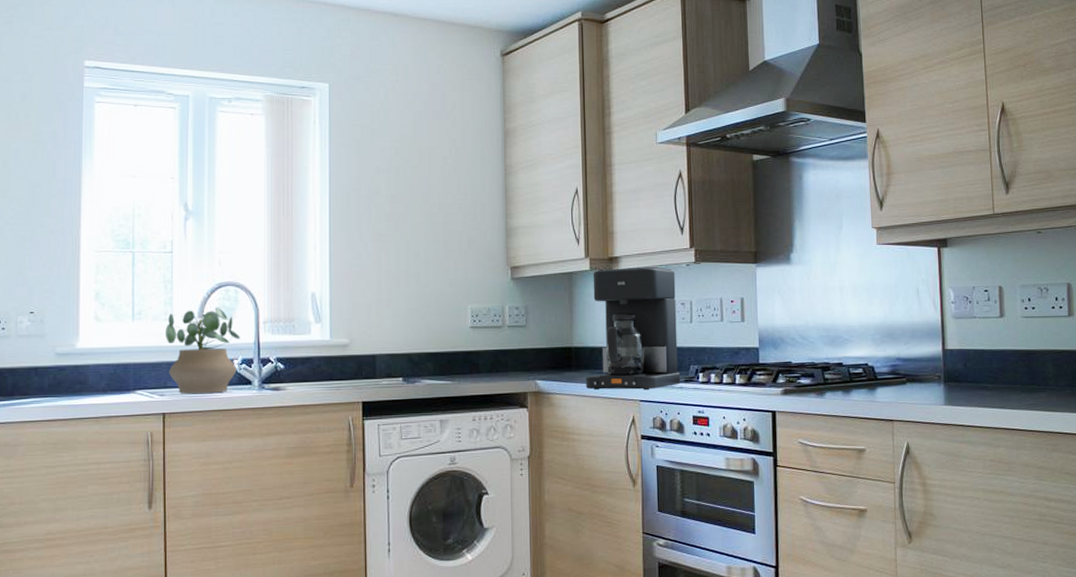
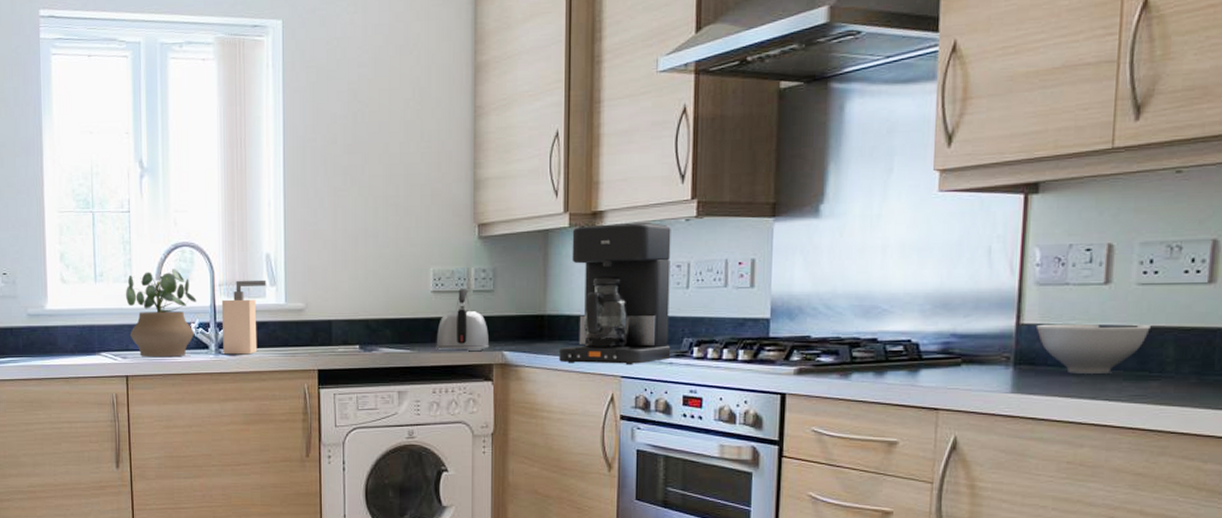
soap dispenser: none [265,317,312,390] -> present [221,279,266,355]
kettle: none [475,324,524,382] -> present [436,289,490,352]
bowl: none [957,348,1035,388] -> present [1037,323,1150,374]

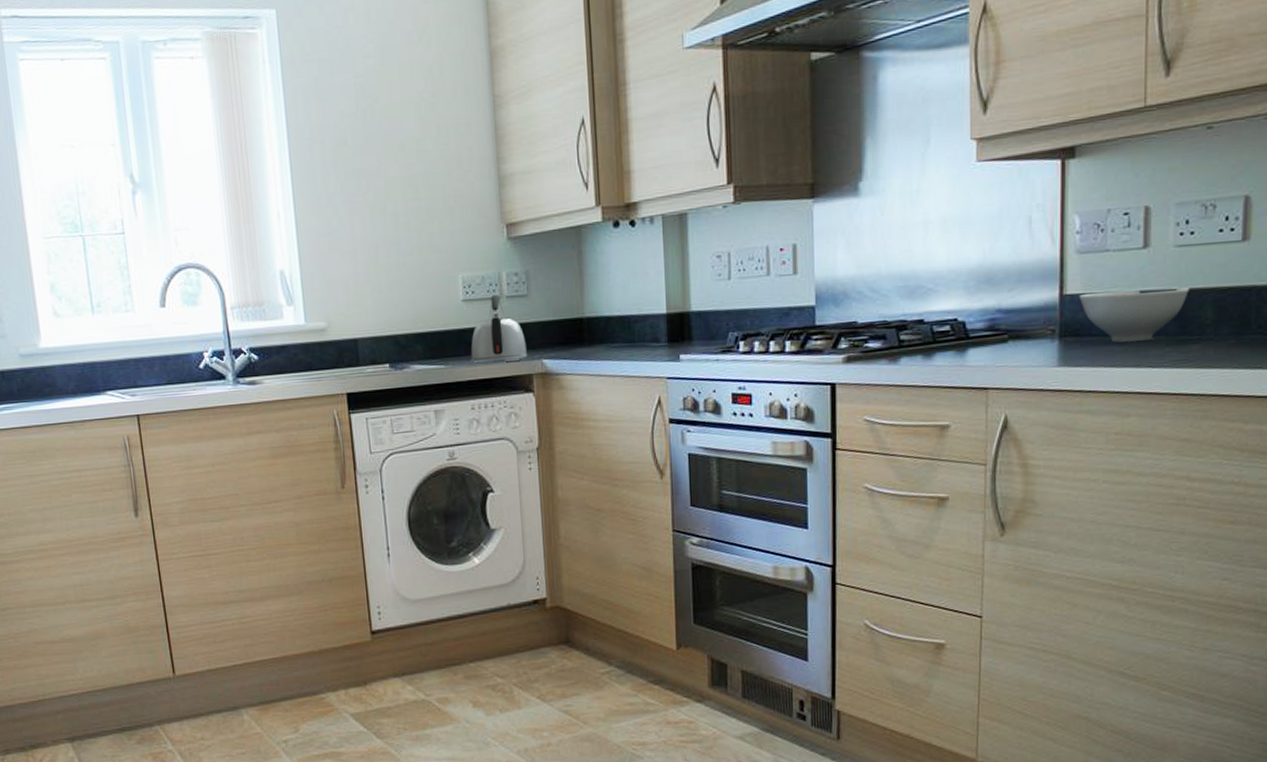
potted plant: present [125,269,197,358] -> none [127,293,209,394]
soap dispenser: present [221,279,266,355] -> none [235,299,283,384]
coffee maker: present [559,223,671,366] -> none [601,212,717,368]

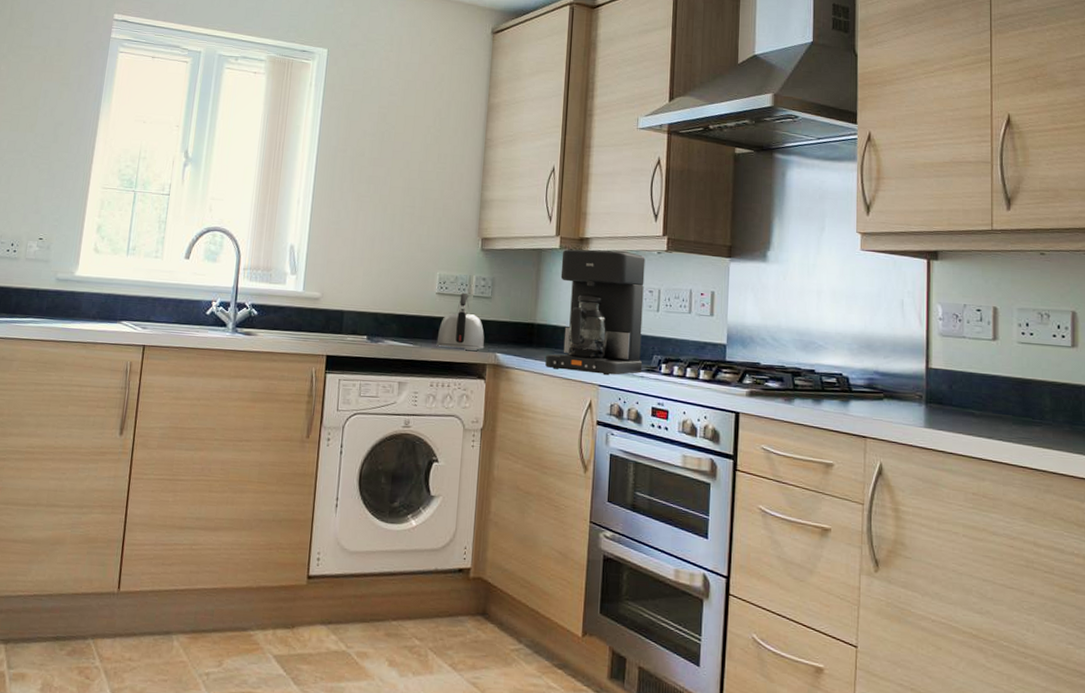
coffee maker: none [601,212,717,368] -> present [545,249,645,376]
bowl: present [1080,287,1189,342] -> none [942,369,1030,417]

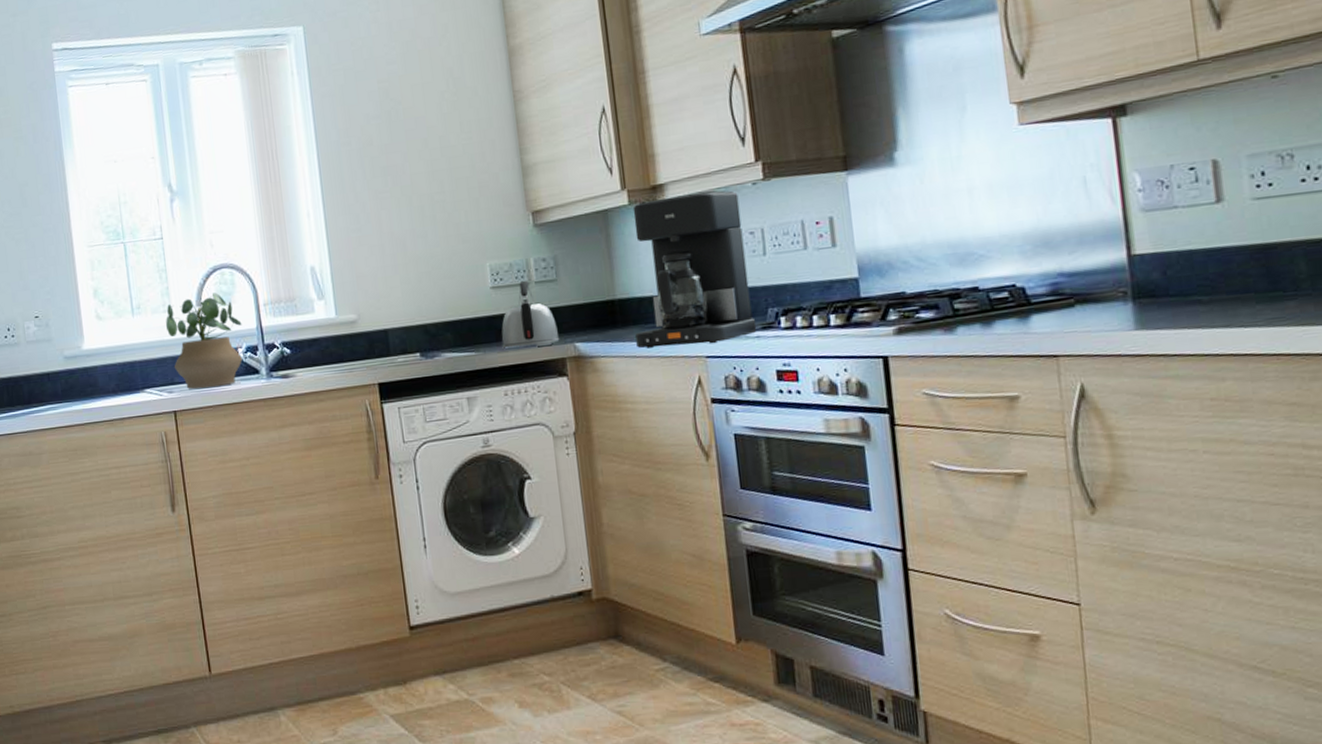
potted plant: none [152,250,221,332] -> present [165,292,243,390]

